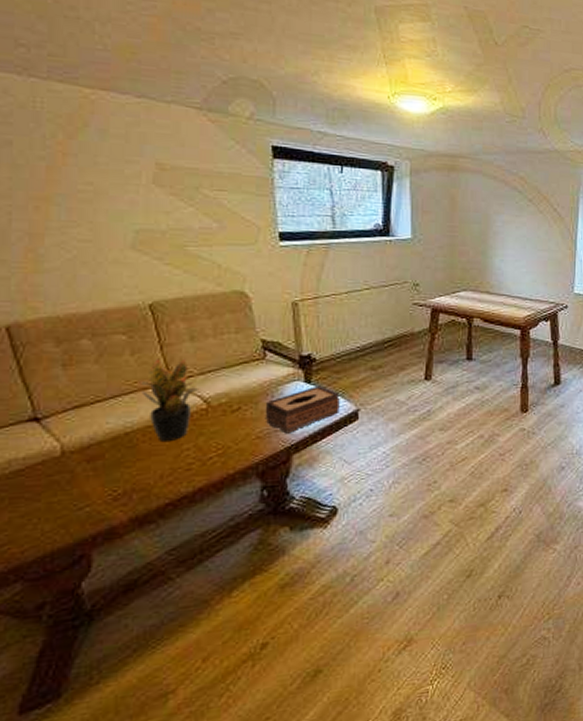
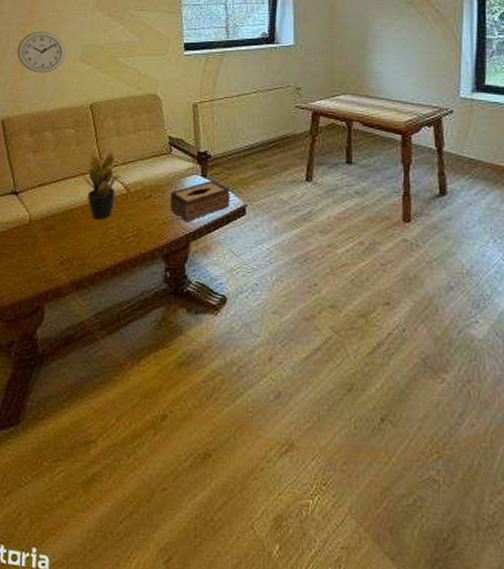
wall clock: none [26,208,108,264] -> present [17,31,66,73]

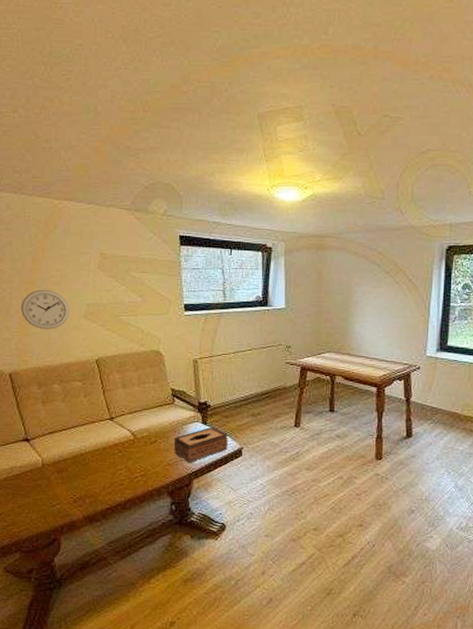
potted plant: present [81,149,124,219] -> none [89,400,130,462]

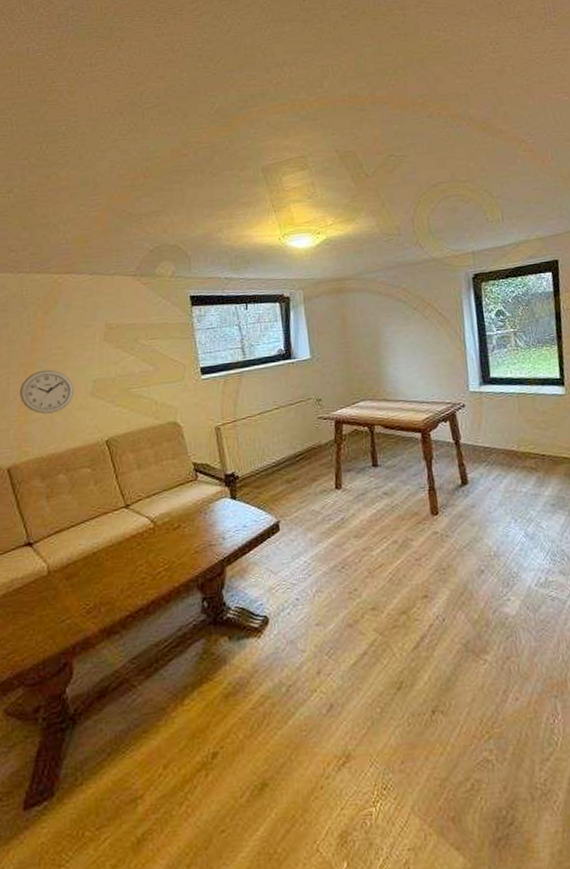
tissue box: present [173,426,228,463] -> none [200,500,263,548]

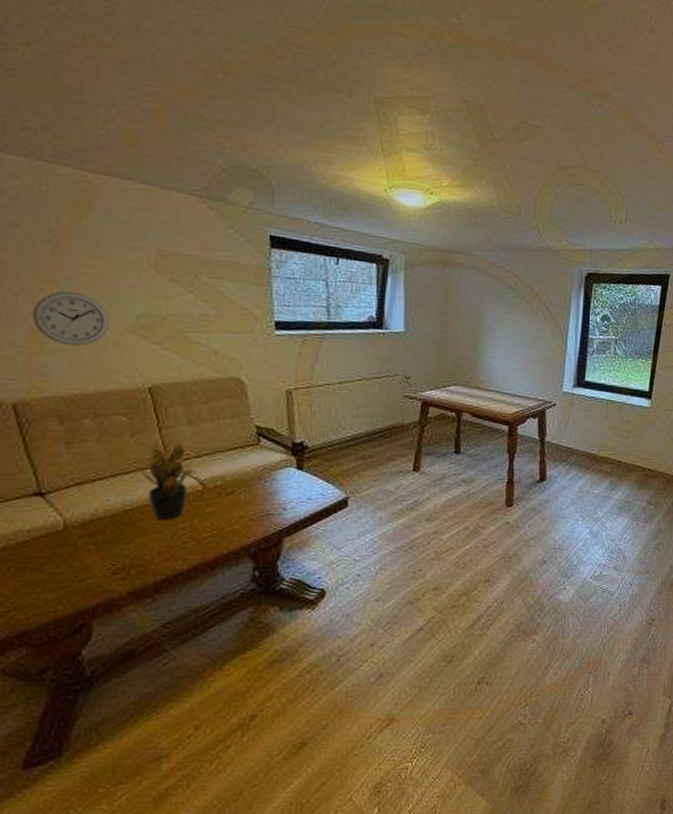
potted plant: none [101,484,149,559] -> present [138,440,198,520]

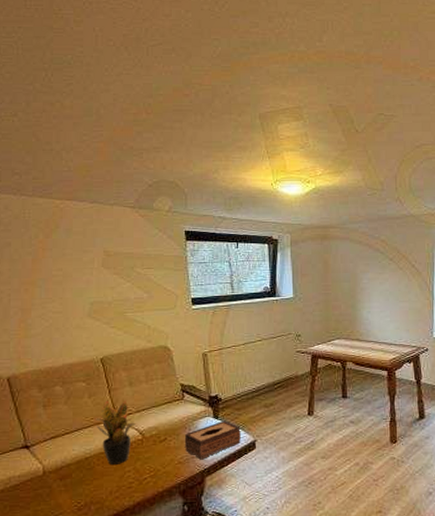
wall clock: present [32,291,110,346] -> none [20,289,73,330]
tissue box: none [258,472,330,518] -> present [184,420,241,460]

